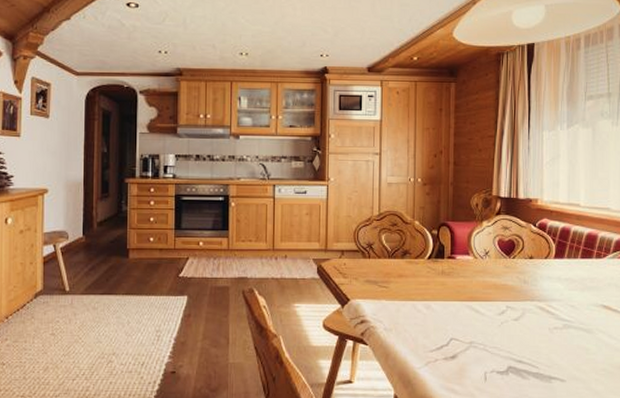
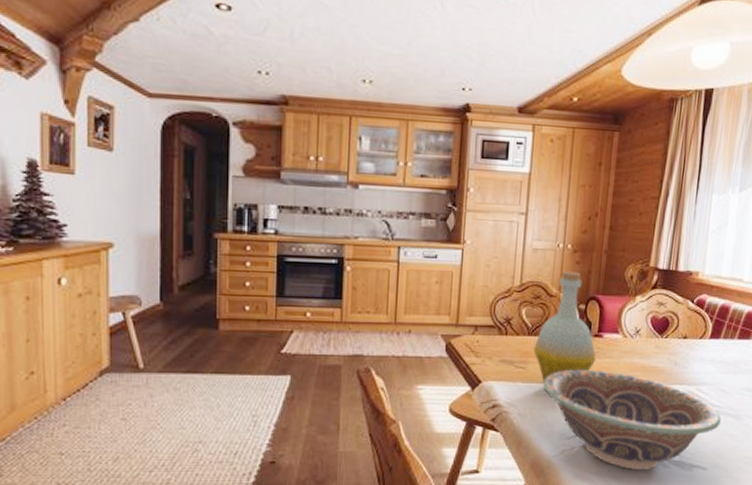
bottle: none [394,201,451,301] -> present [533,271,596,384]
decorative bowl: none [405,288,573,382] -> present [543,369,721,471]

